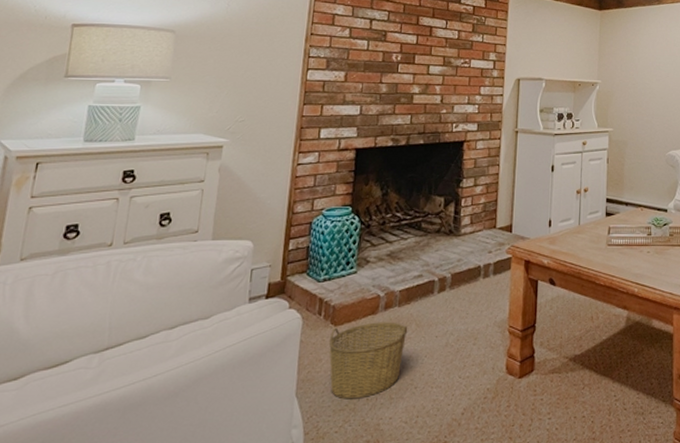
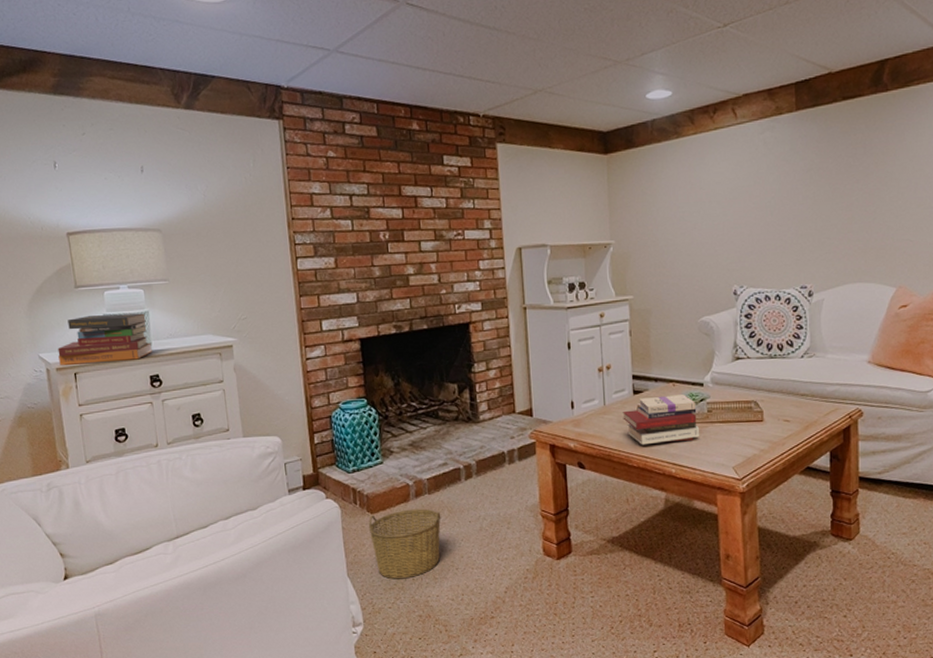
books: none [22,106,136,154] -> present [57,313,152,365]
books: none [594,219,662,264] -> present [622,395,700,445]

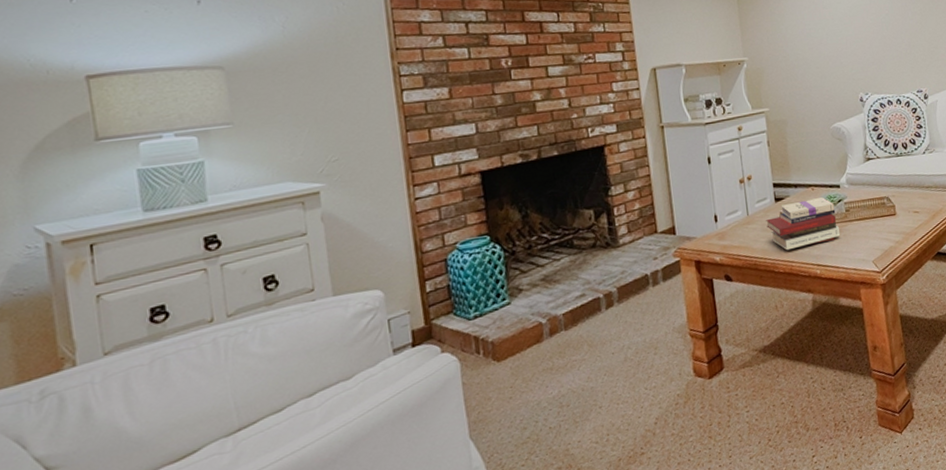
books: present [57,313,152,365] -> none [65,163,208,237]
basket: present [369,508,441,580] -> none [495,346,581,432]

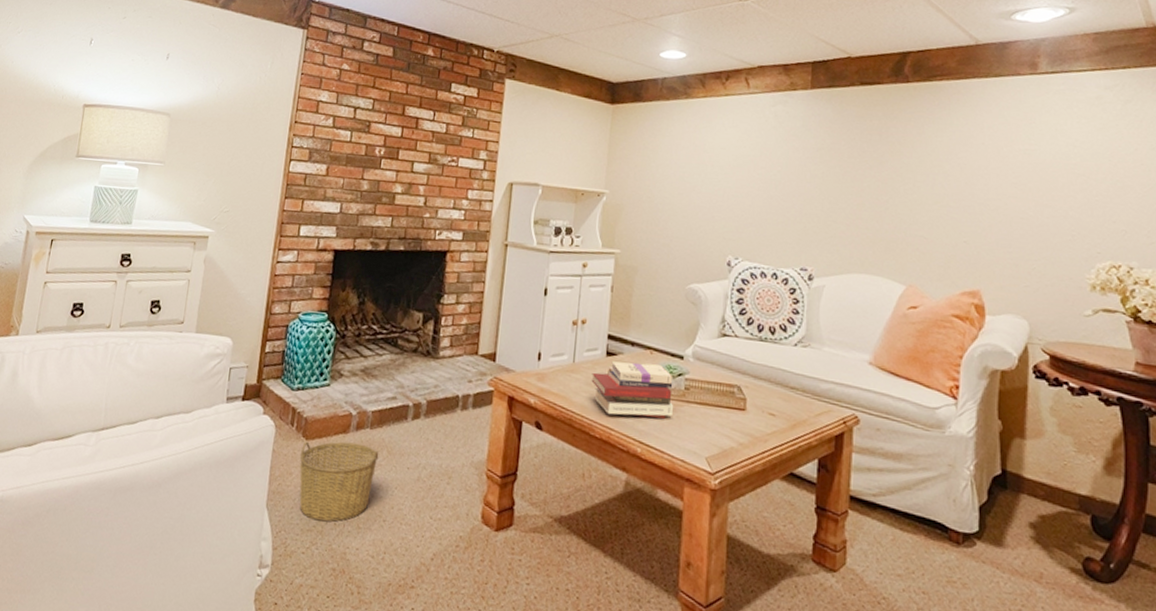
basket: none [495,346,581,432] -> present [299,441,379,522]

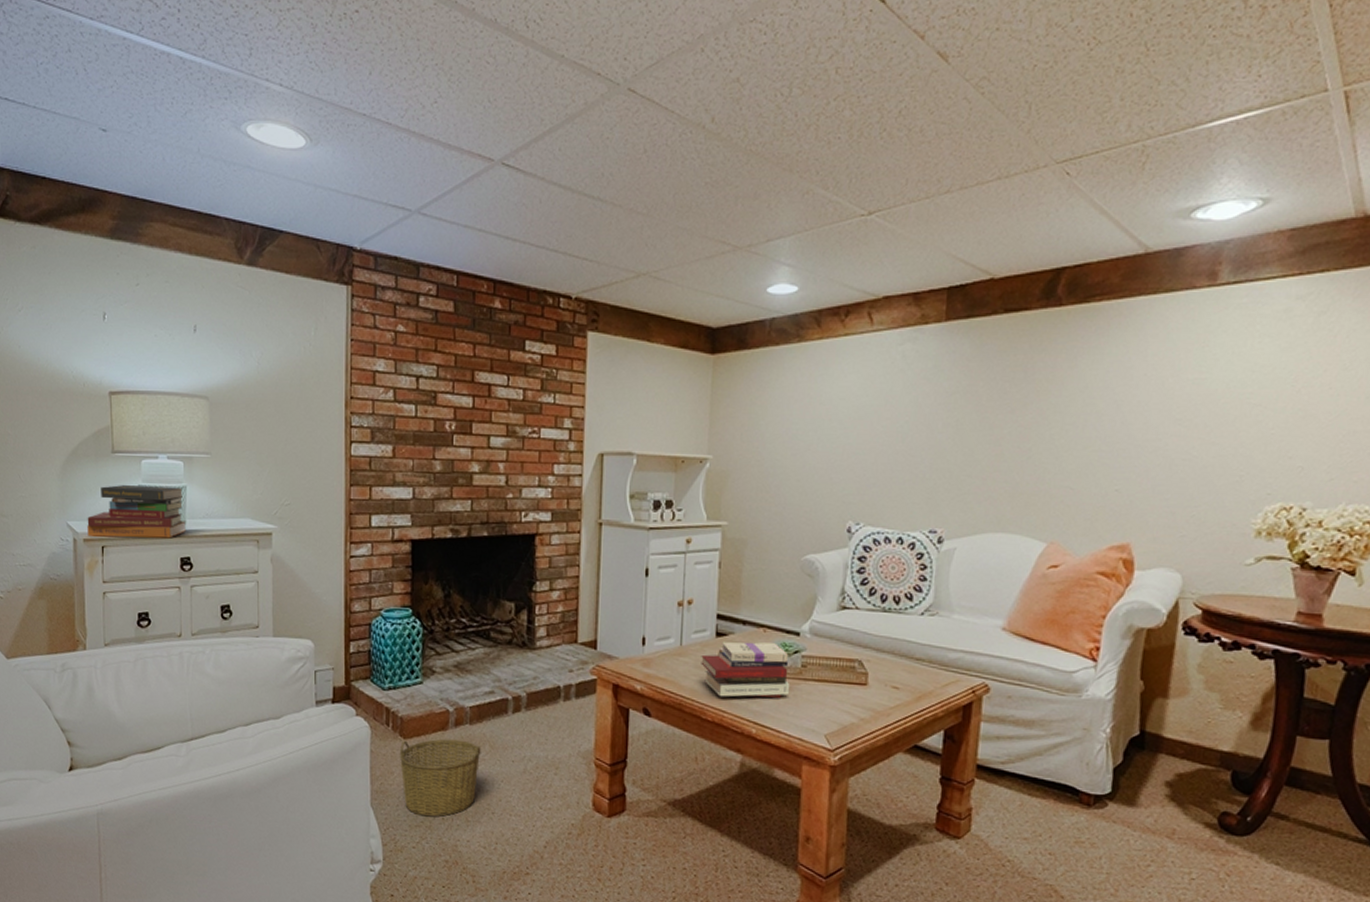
books: none [40,185,134,236] -> present [87,485,186,539]

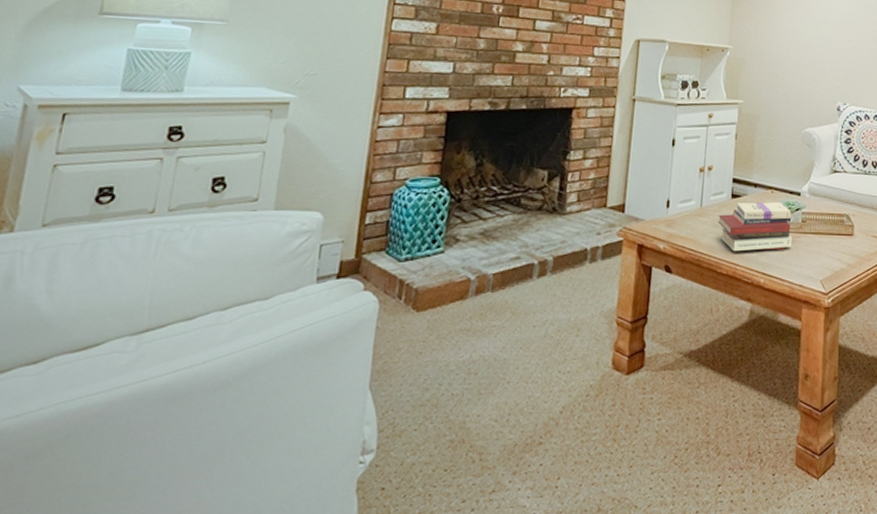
books: present [87,485,186,539] -> none [45,48,186,106]
basket: present [400,738,481,817] -> none [409,308,502,394]

